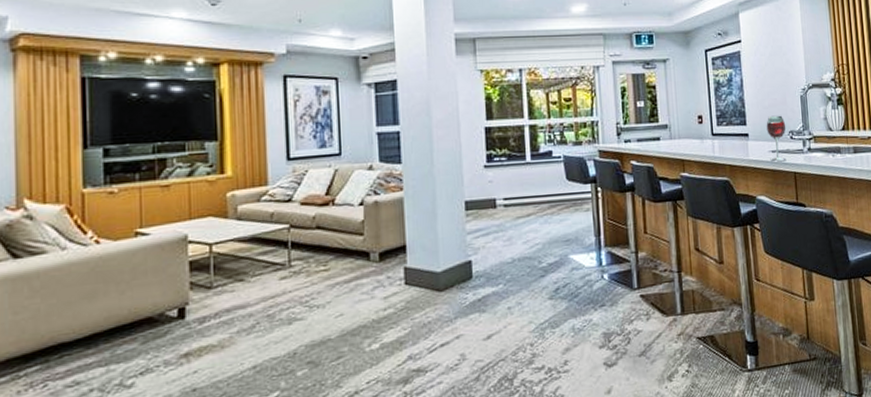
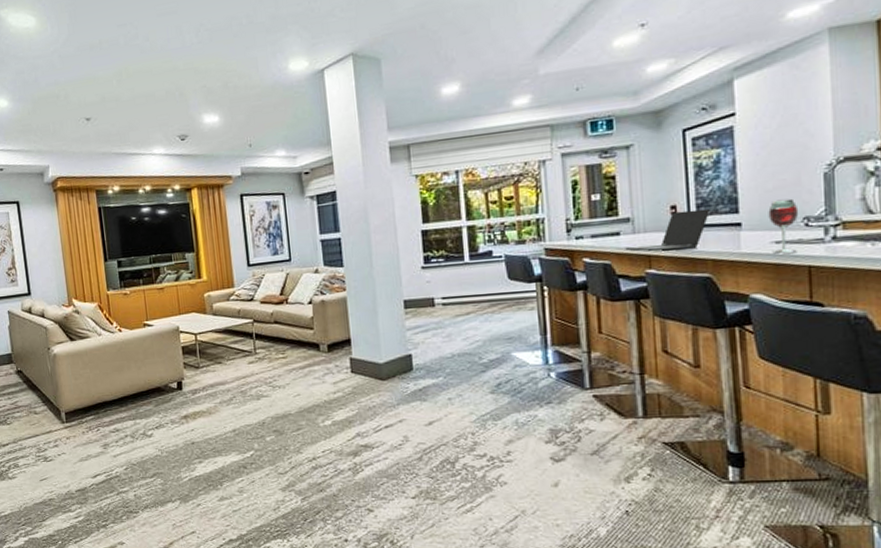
laptop: none [664,120,726,157] -> present [625,208,710,252]

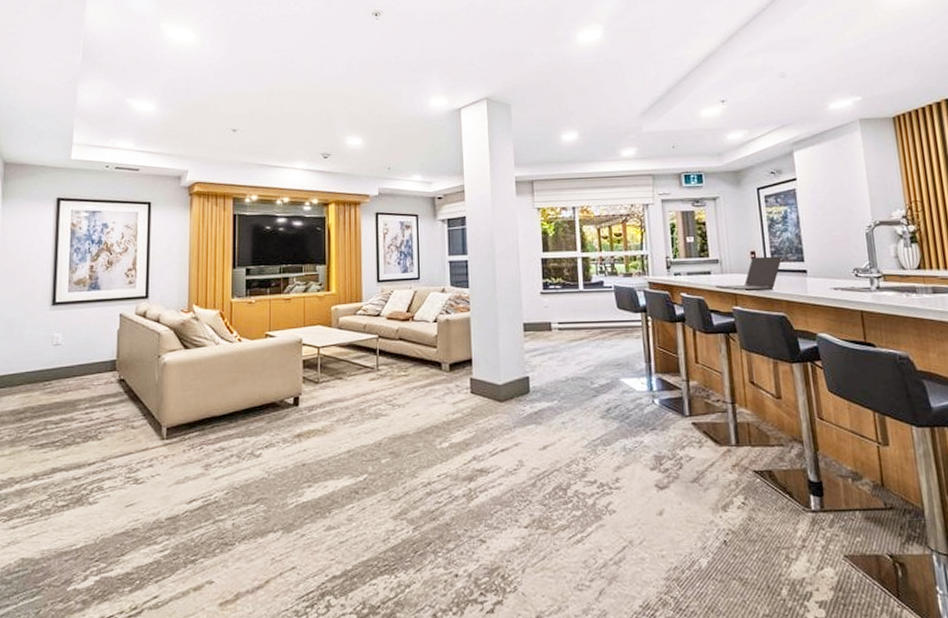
wineglass: present [768,198,799,254] -> none [826,252,851,298]

